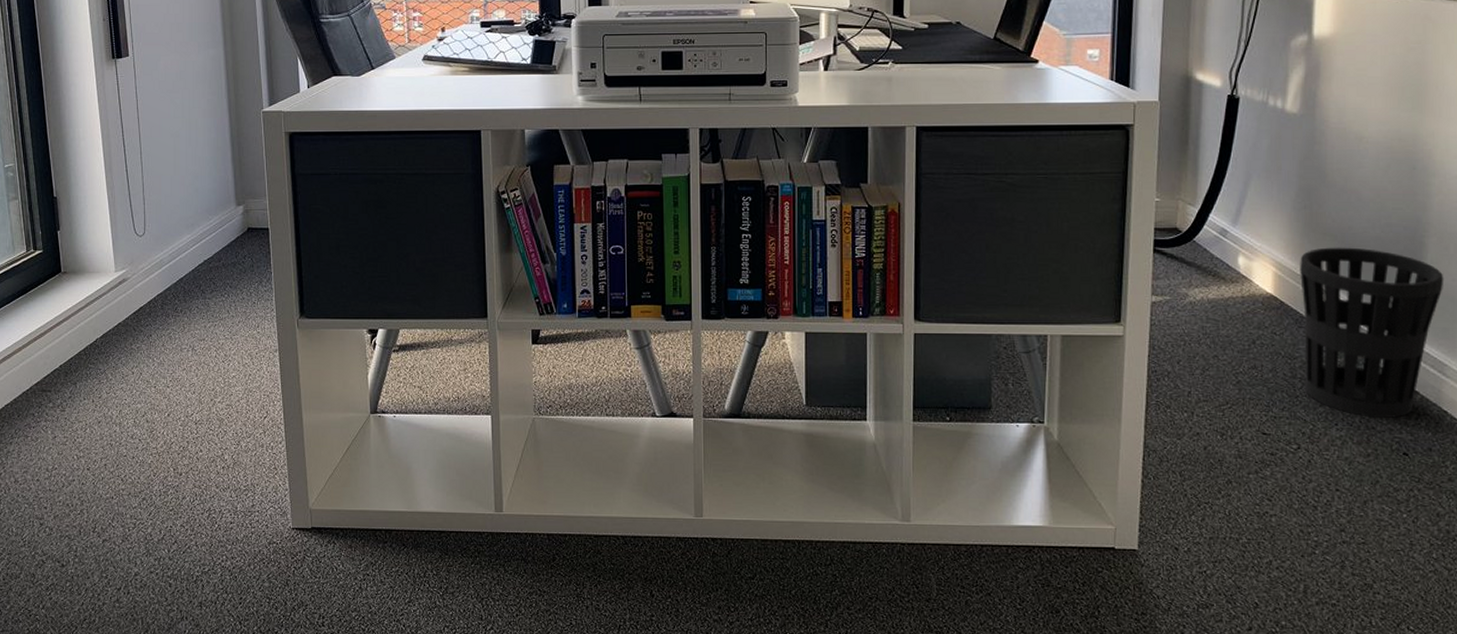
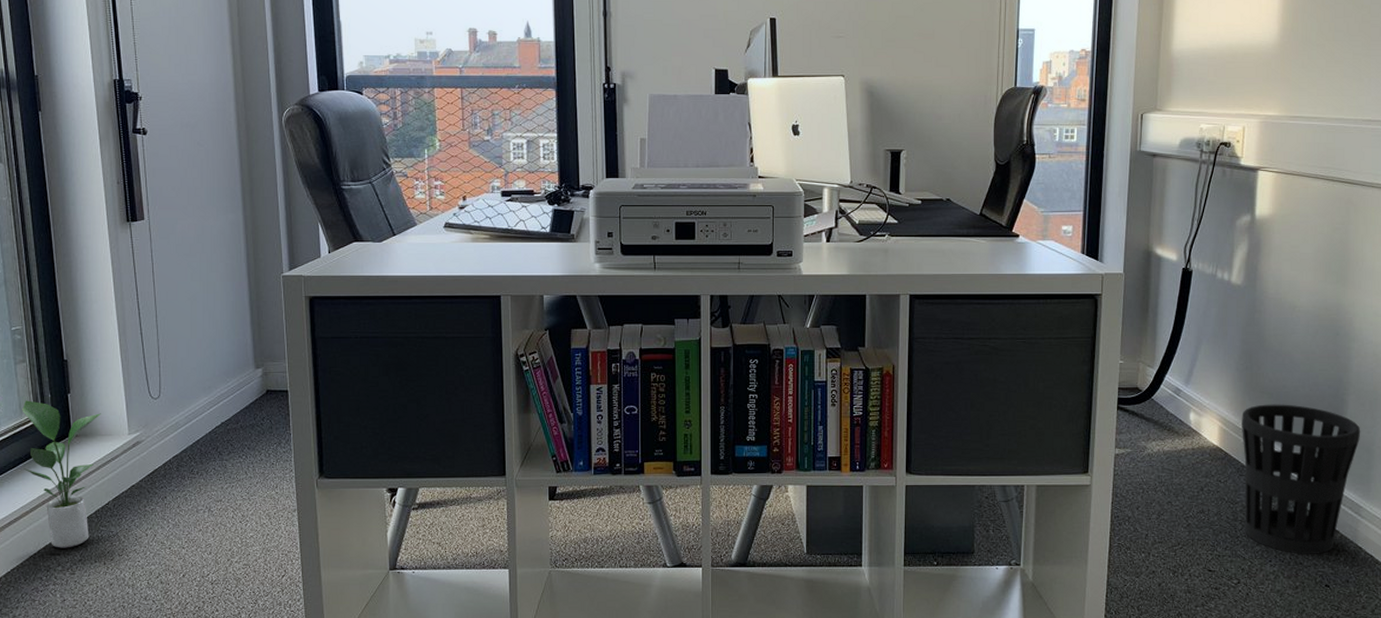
potted plant: none [15,237,89,385] -> present [22,400,101,548]

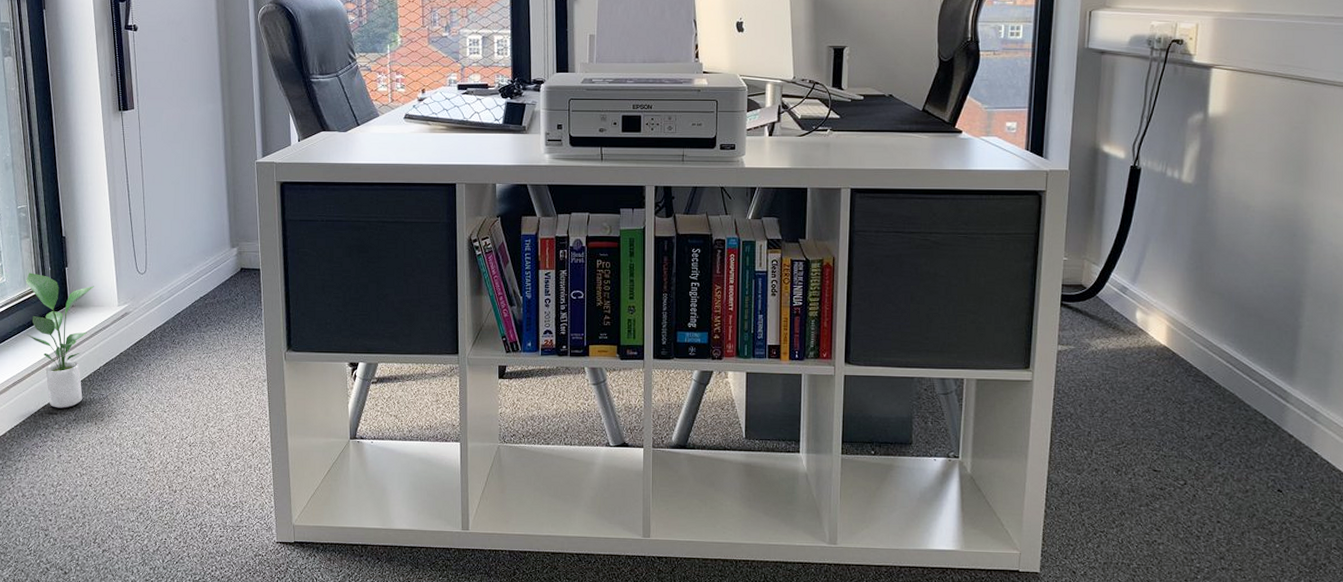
wastebasket: present [1242,404,1361,554] -> none [1191,304,1319,458]

